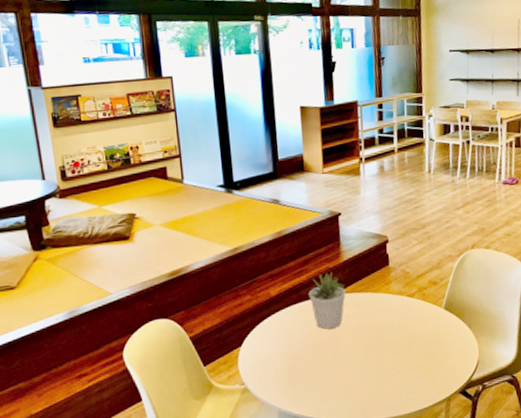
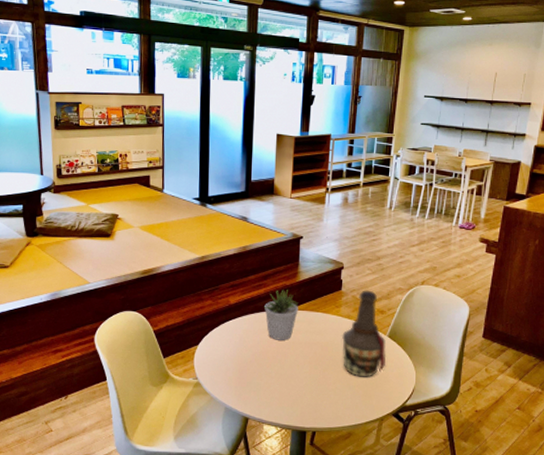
bottle: none [395,261,445,357] -> present [342,290,387,377]

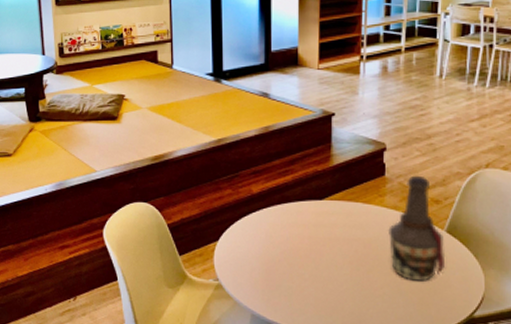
potted plant: present [263,290,298,340] -> none [291,176,333,236]

